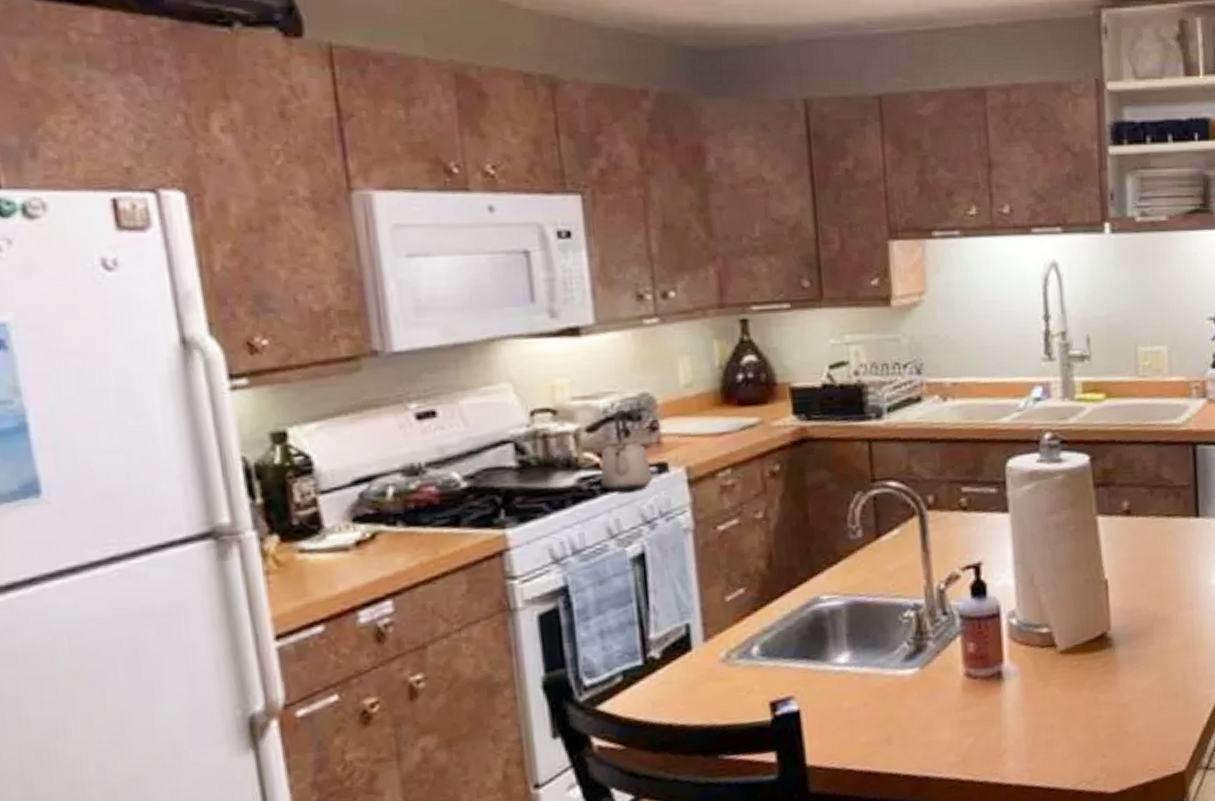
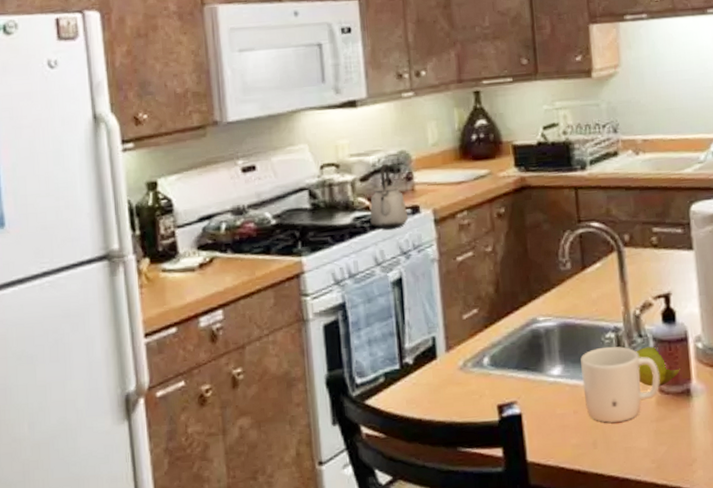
mug: none [873,626,967,715] -> present [580,346,660,423]
fruit: none [939,624,991,671] -> present [636,346,680,387]

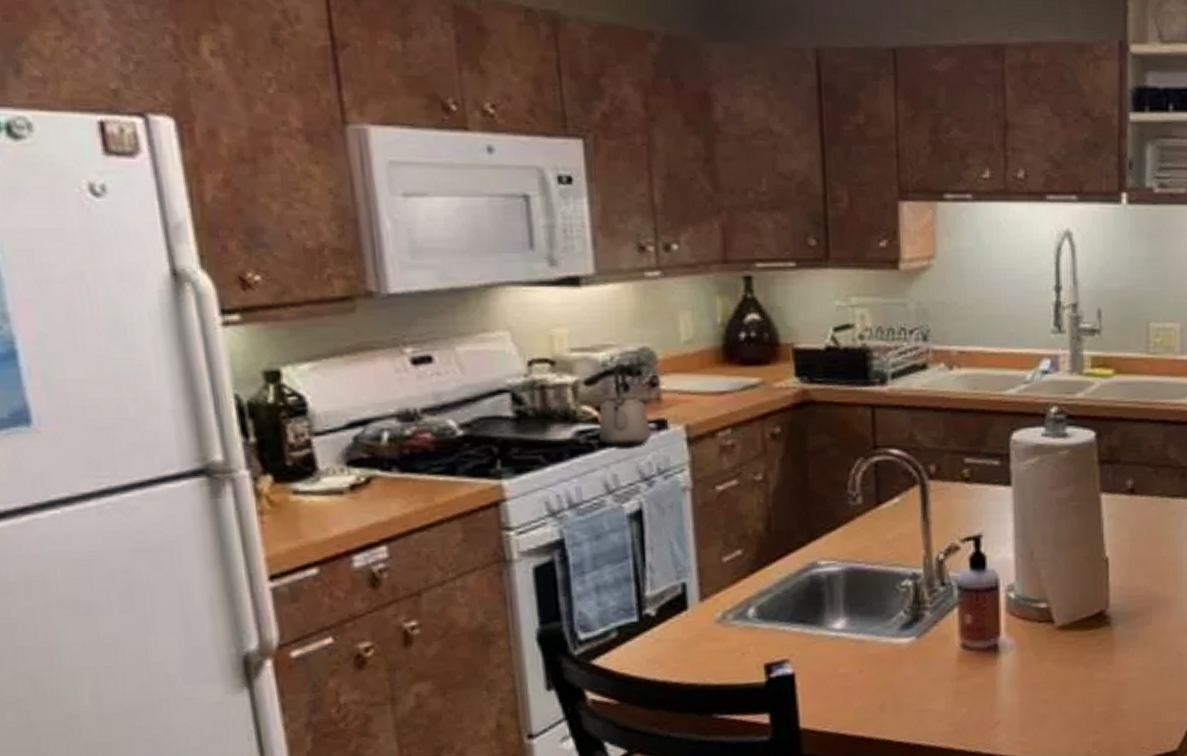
mug: present [580,346,660,423] -> none [870,595,963,683]
fruit: present [636,346,680,387] -> none [937,596,988,642]

